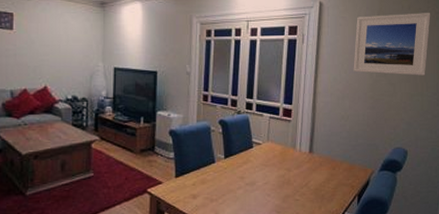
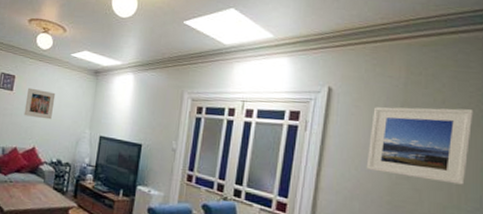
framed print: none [29,25,62,56] -> present [23,87,56,120]

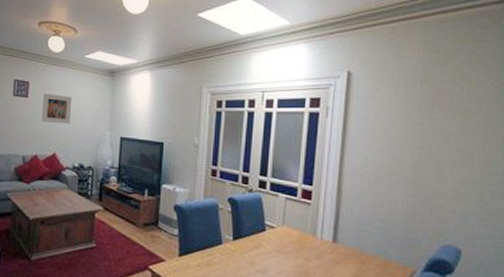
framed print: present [366,107,474,185] -> none [389,84,493,160]

